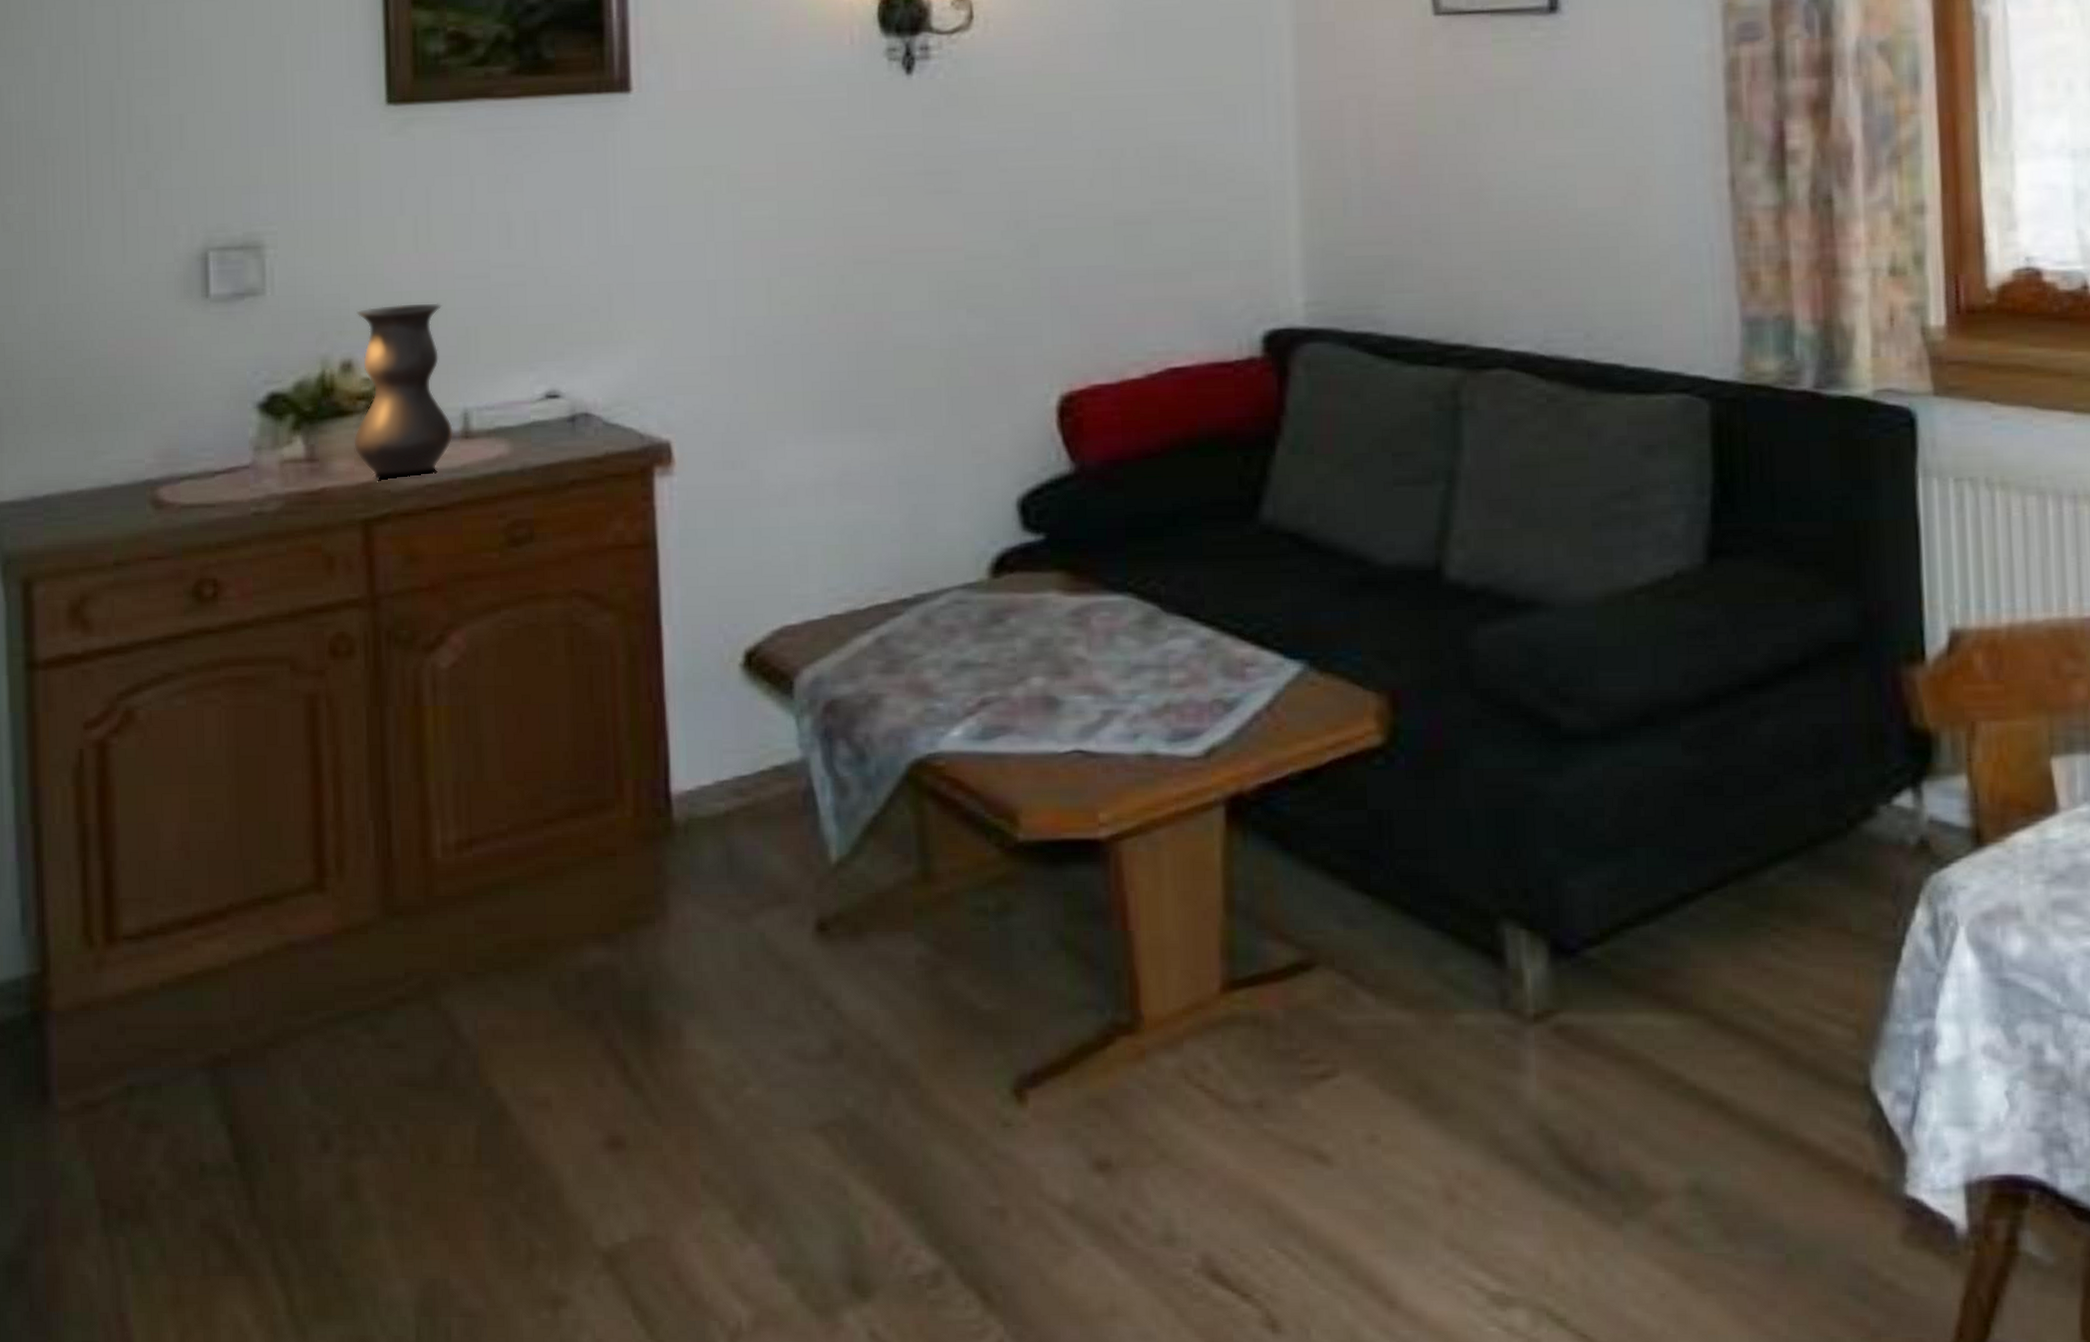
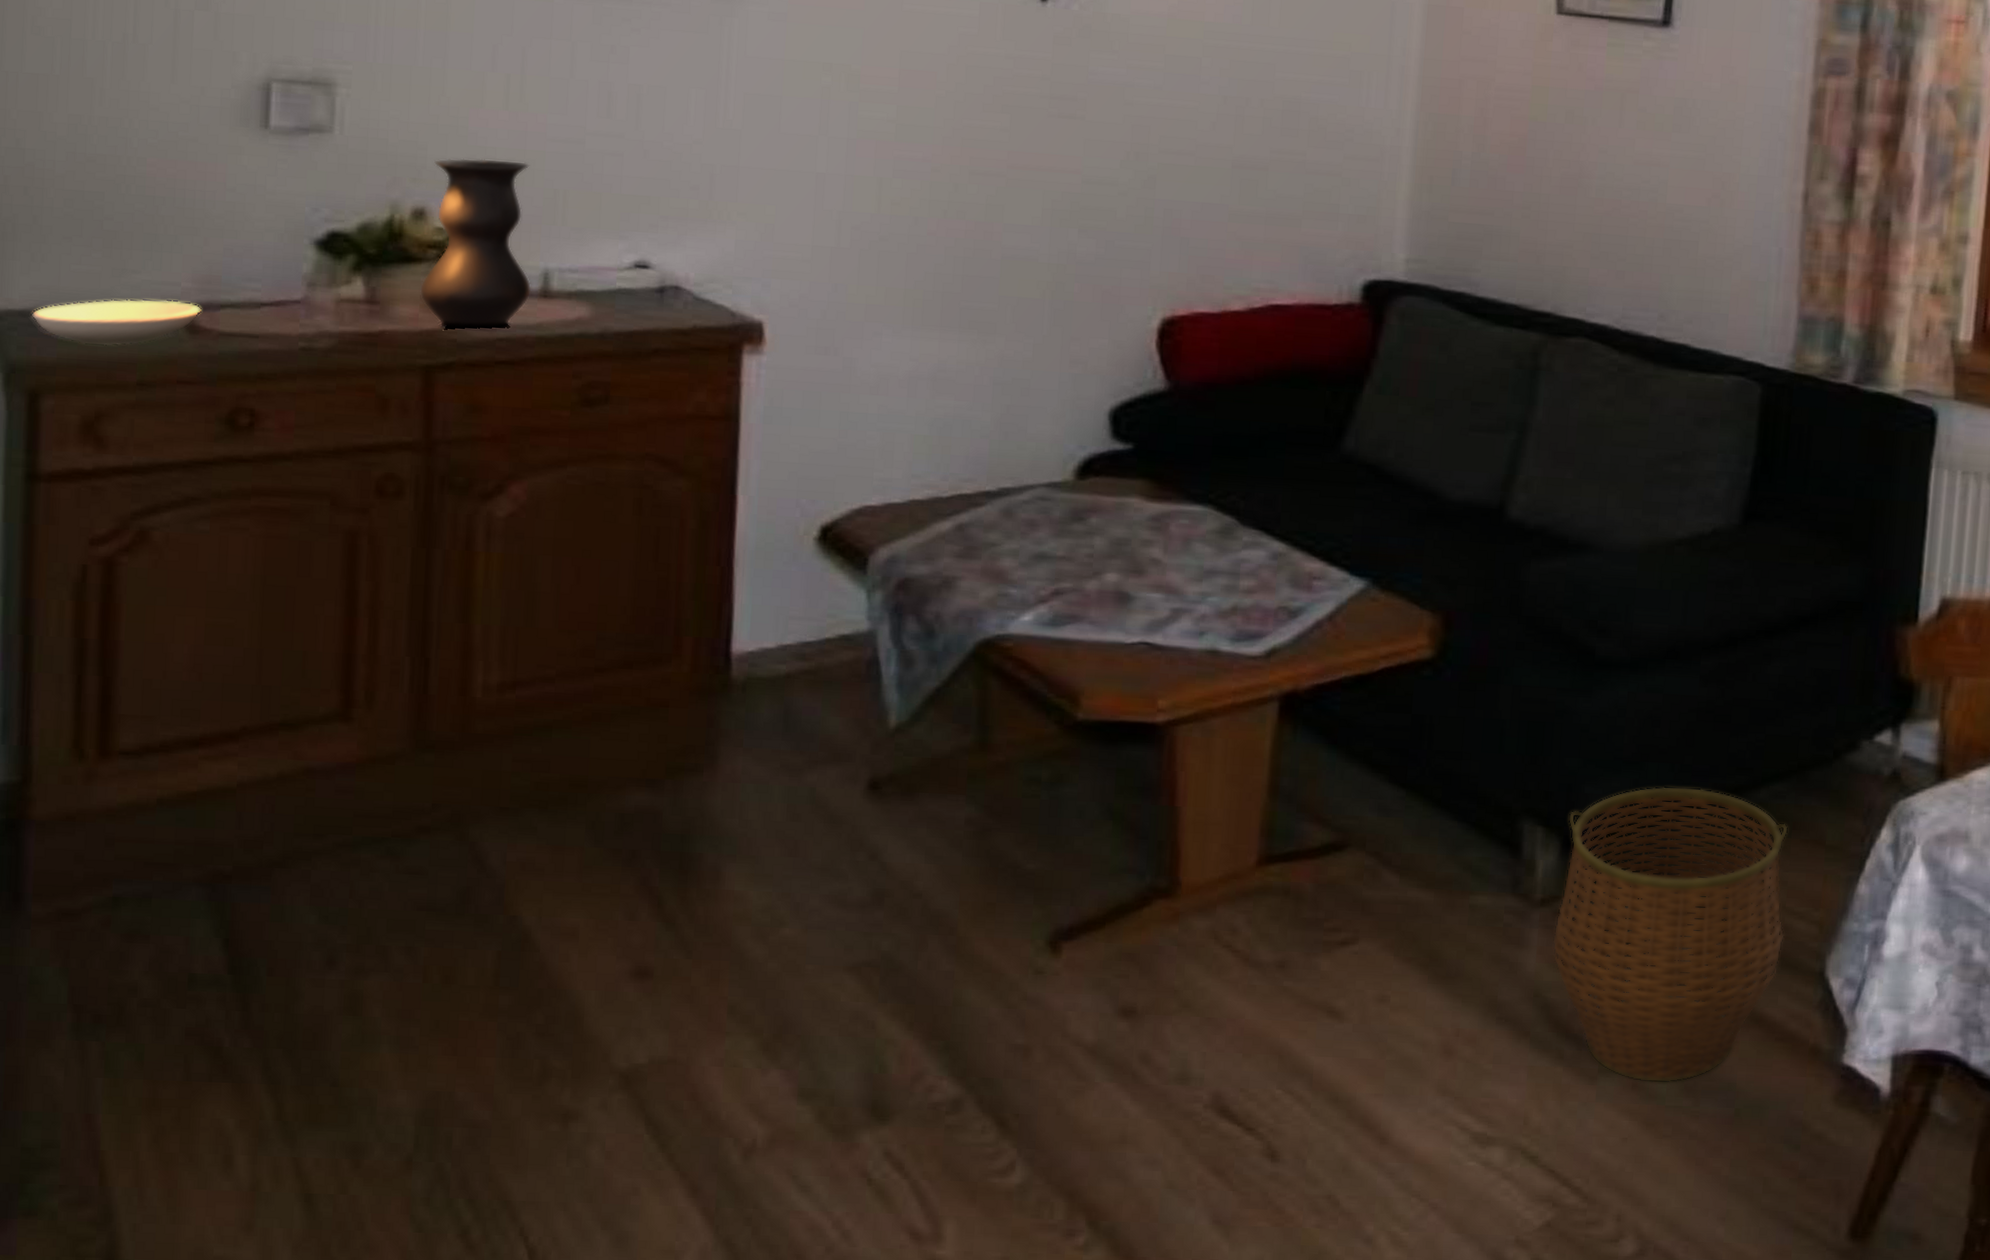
decorative bowl: none [21,477,164,529] -> present [32,299,202,346]
basket: none [1552,873,1818,1226] -> present [1552,786,1789,1083]

